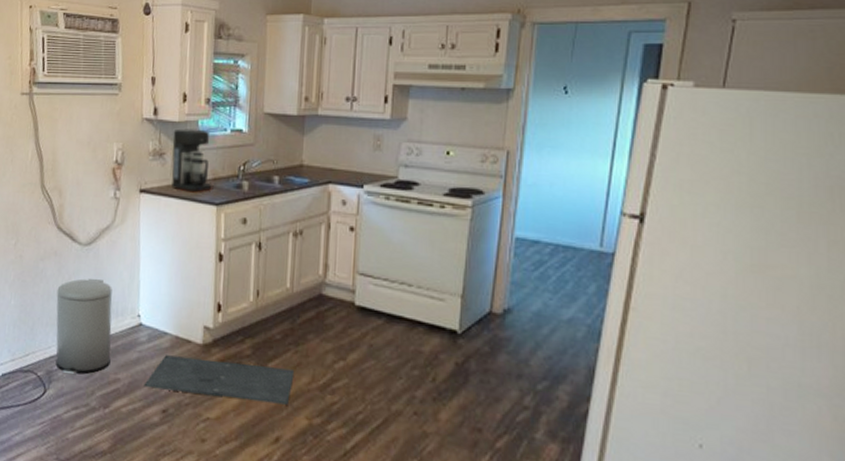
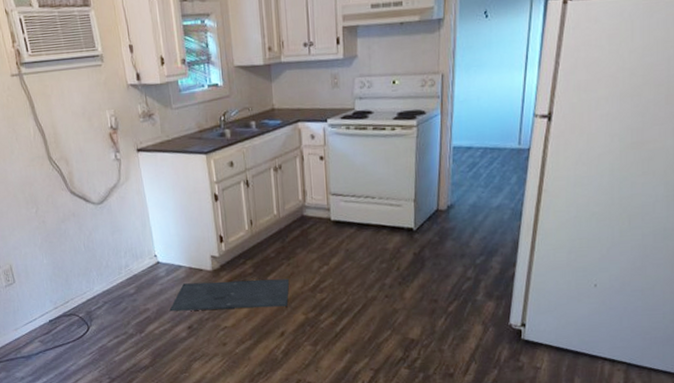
pedal bin: present [55,278,113,375] -> none [81,231,139,312]
coffee maker: present [171,129,211,193] -> none [157,88,198,146]

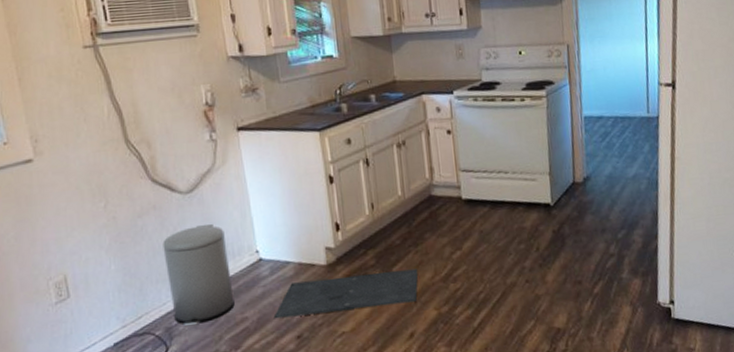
pedal bin: none [81,231,139,312] -> present [163,224,235,327]

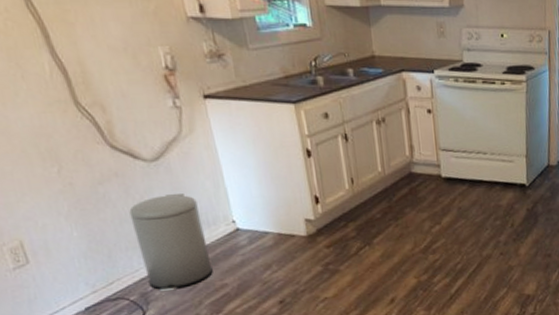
door mat: present [273,268,418,319] -> none [254,241,399,286]

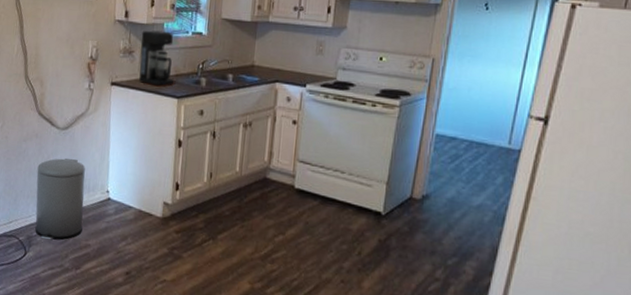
coffee maker: none [228,26,284,93] -> present [139,30,174,87]

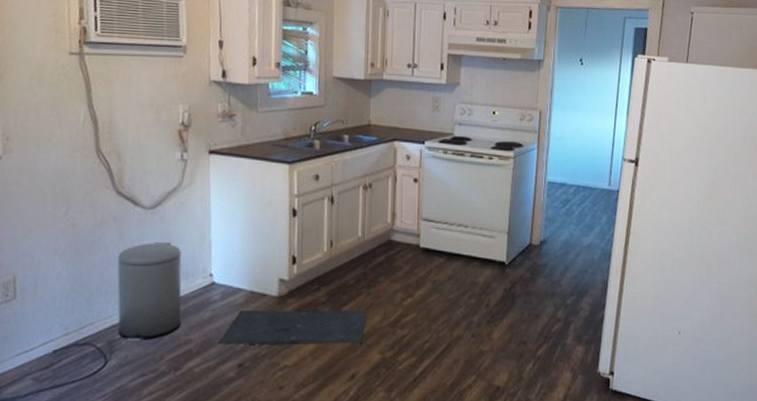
door mat: none [110,226,241,271] -> present [218,310,368,345]
coffee maker: present [139,30,174,87] -> none [242,91,283,153]

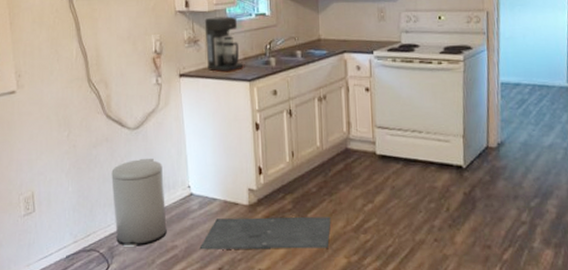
coffee maker: none [242,91,283,153] -> present [204,16,243,73]

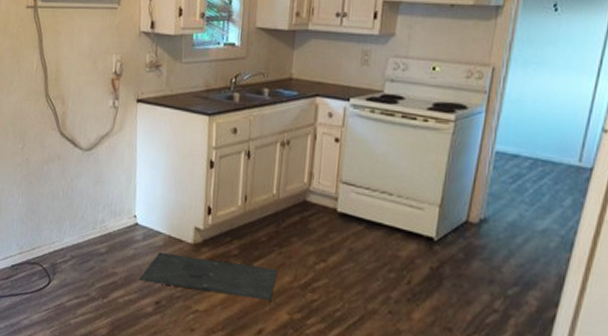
pedal bin: present [111,159,167,248] -> none [59,181,111,268]
coffee maker: present [204,16,243,73] -> none [167,42,204,103]

